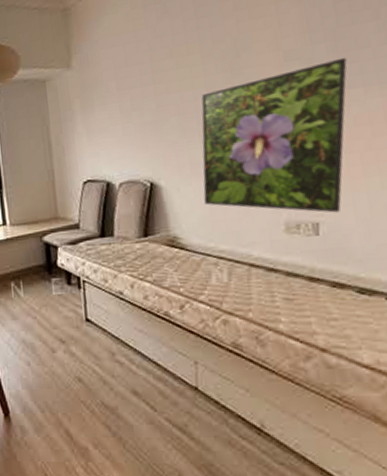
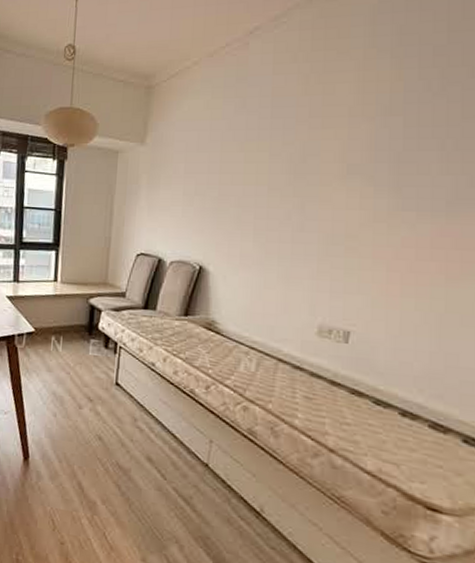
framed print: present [201,57,347,213] -> none [247,180,406,325]

